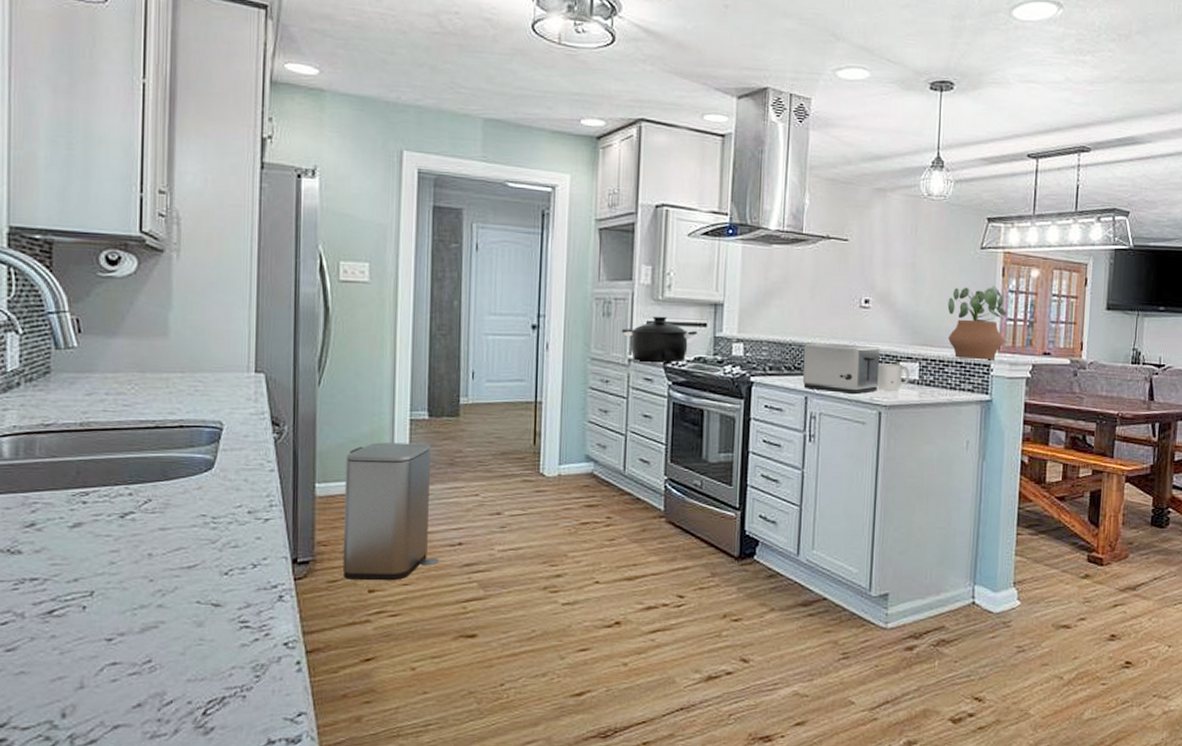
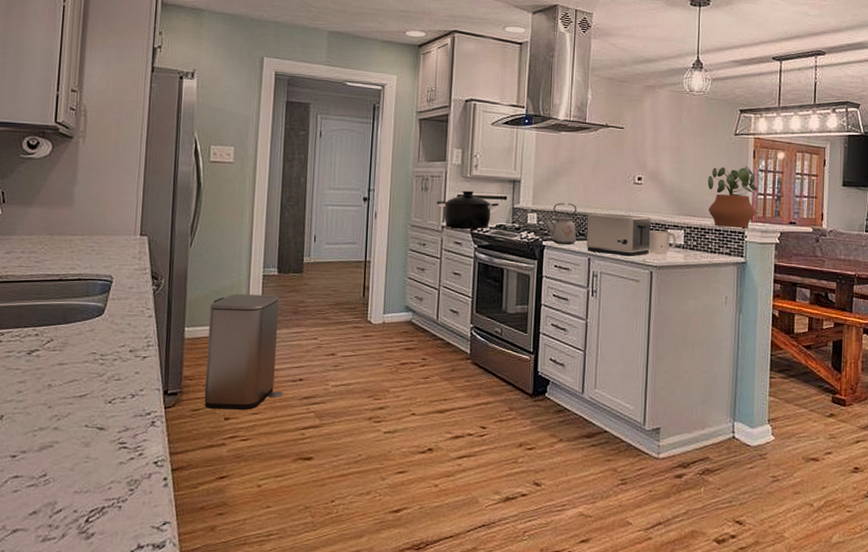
kettle: none [751,330,792,381] -> present [543,202,577,245]

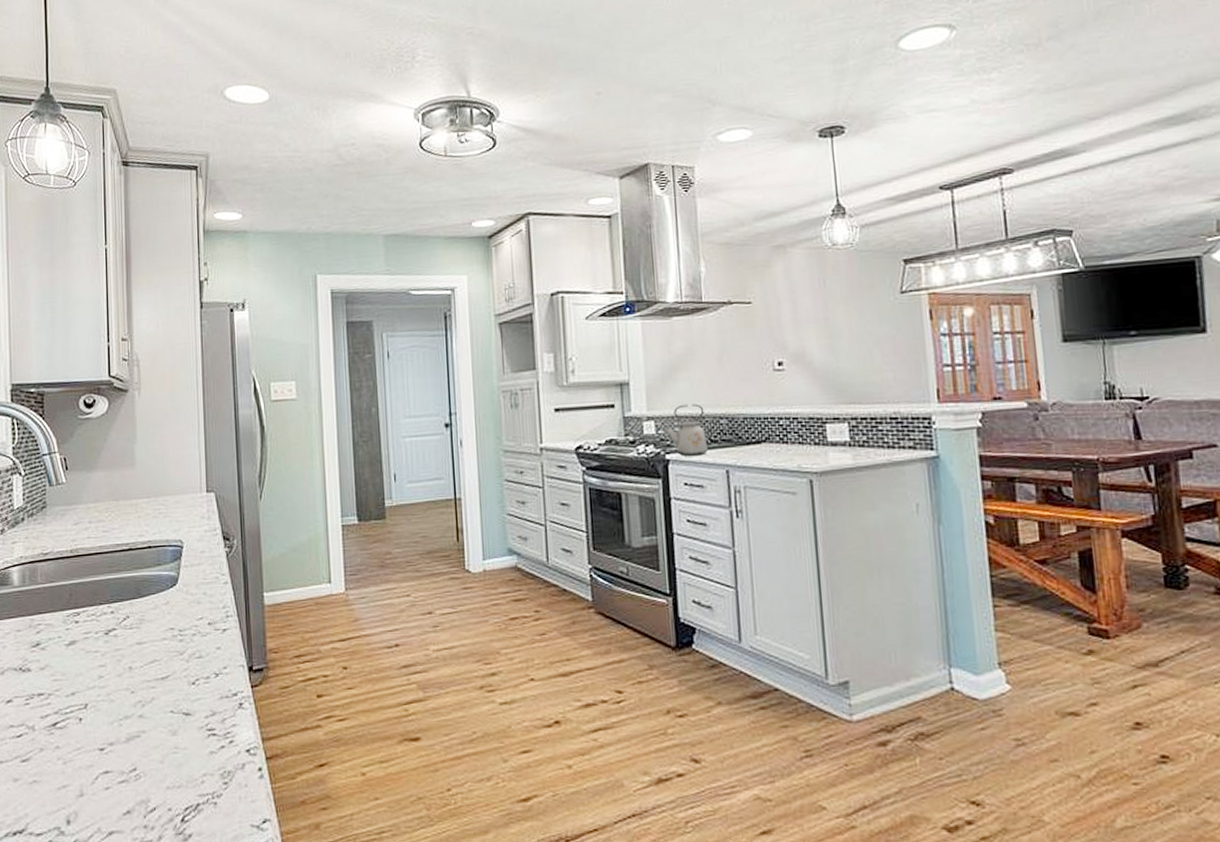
pedal bin: present [204,294,283,410] -> none [288,547,379,685]
saucepan: present [436,190,500,229] -> none [530,401,607,450]
toaster: present [586,213,651,257] -> none [718,409,806,464]
mug: present [649,230,676,254] -> none [802,426,840,456]
potted plant: present [707,165,757,229] -> none [871,330,944,413]

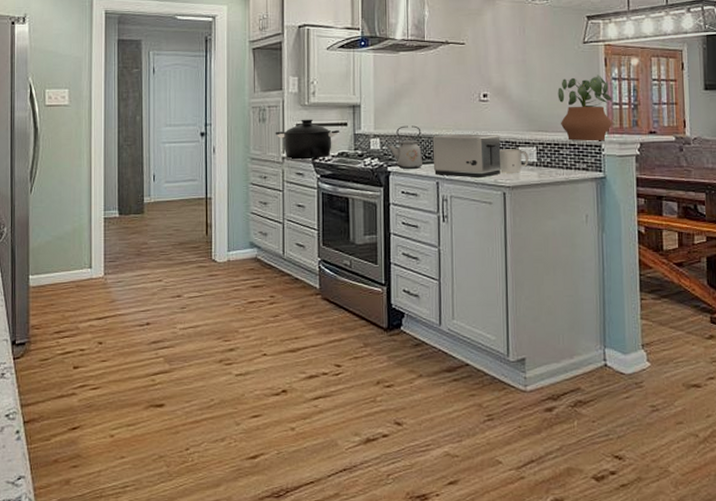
saucepan: none [530,401,607,450] -> present [275,119,340,159]
toaster: none [718,409,806,464] -> present [432,134,501,178]
mug: none [802,426,840,456] -> present [500,149,529,173]
potted plant: none [871,330,944,413] -> present [557,74,613,141]

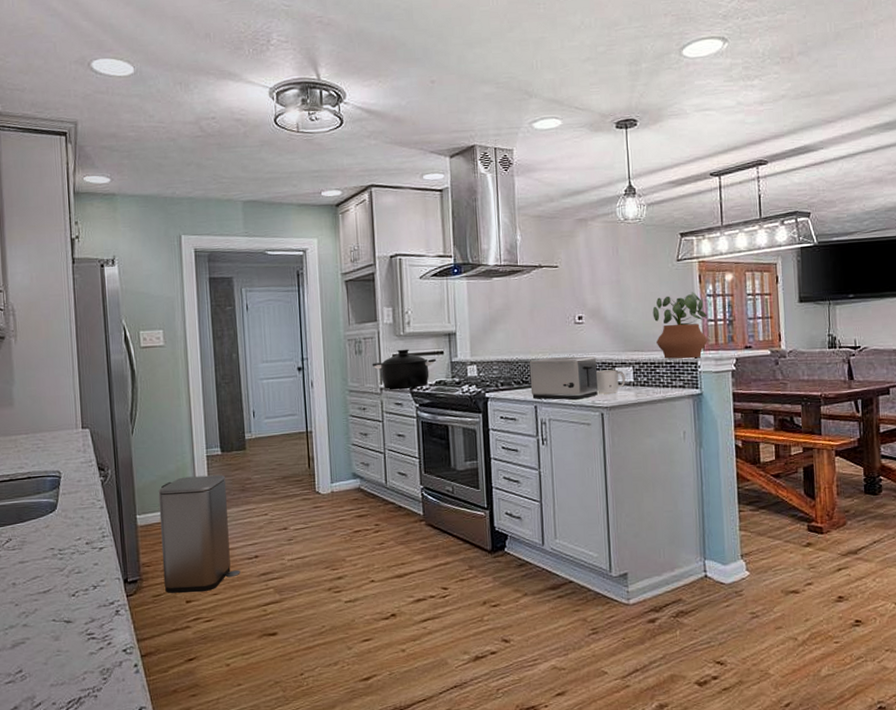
pedal bin: none [52,238,131,358] -> present [158,475,240,593]
kettle: present [387,125,423,170] -> none [484,351,521,395]

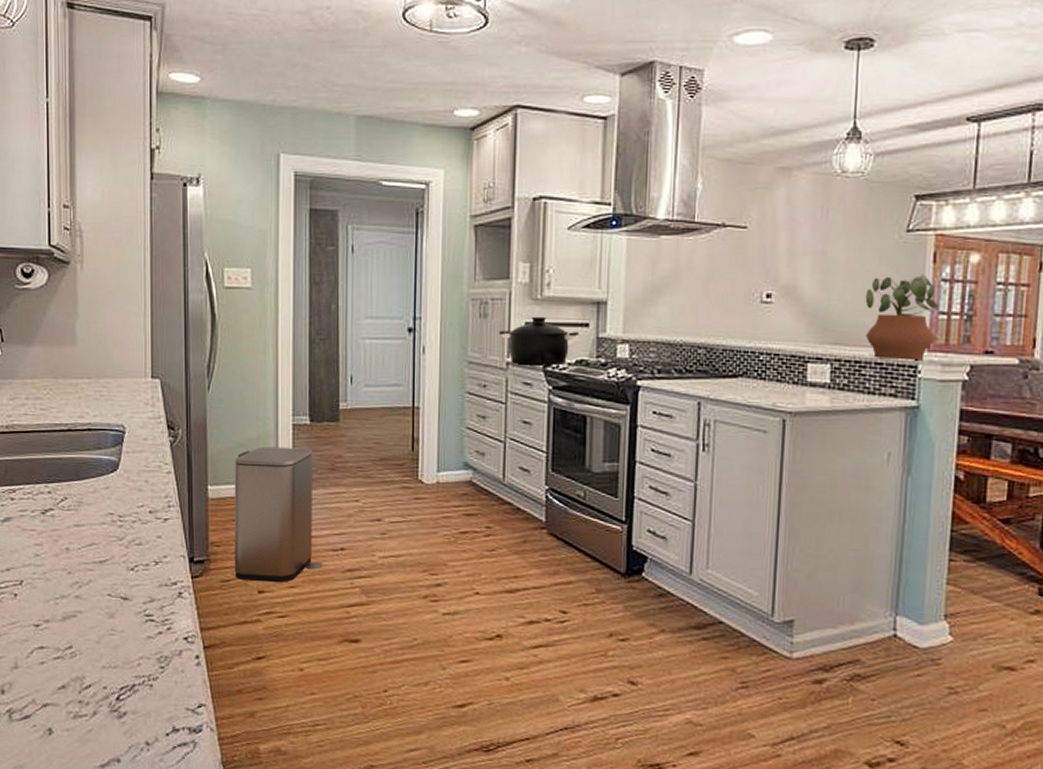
toaster: present [529,356,599,401] -> none [695,343,785,400]
mug: present [596,369,626,394] -> none [781,365,820,396]

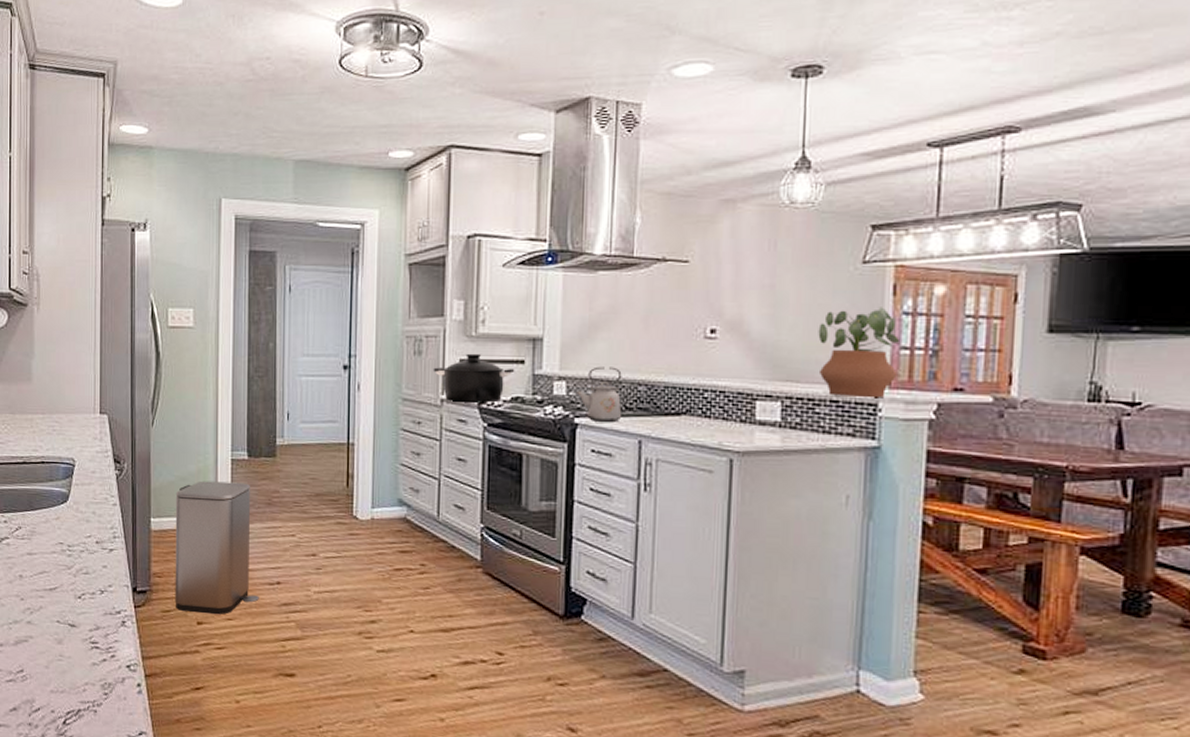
kettle: none [638,330,683,386] -> present [575,366,622,423]

